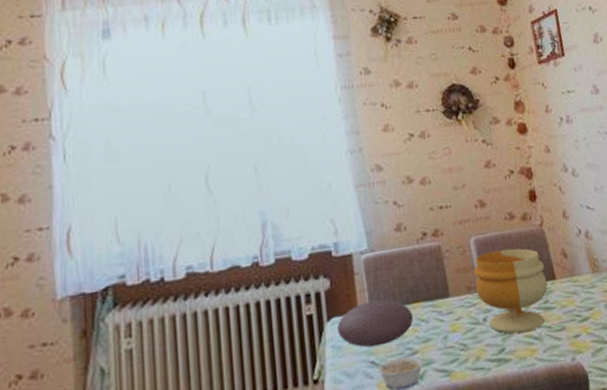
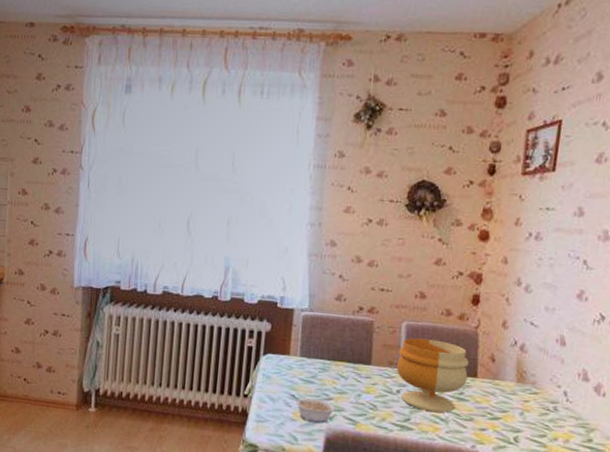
decorative bowl: present [337,299,414,348] -> none [270,349,336,386]

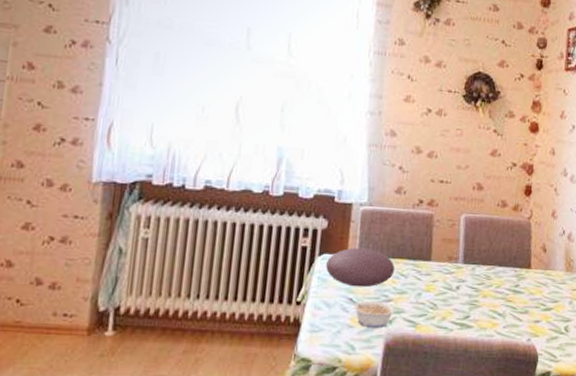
decorative bowl: none [270,349,336,386] -> present [326,247,396,288]
footed bowl: present [396,338,470,413] -> none [456,230,524,307]

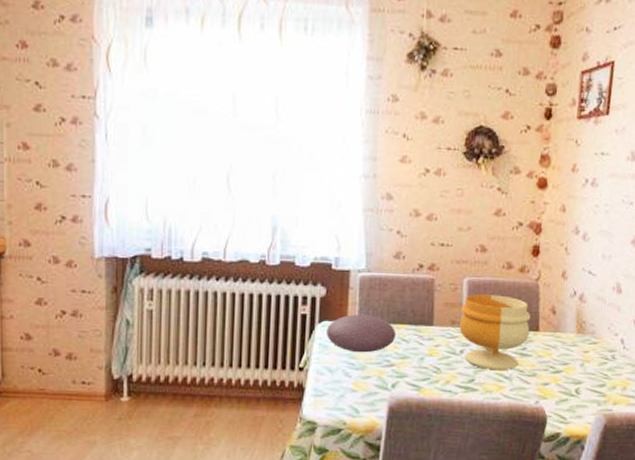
legume: present [348,298,396,328] -> none [350,363,398,391]
footed bowl: none [456,230,524,307] -> present [459,294,531,370]

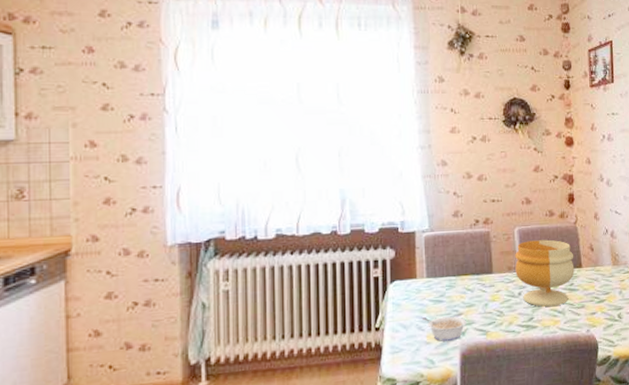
decorative bowl: present [327,314,397,353] -> none [398,270,462,307]
legume: none [350,363,398,391] -> present [422,316,466,341]

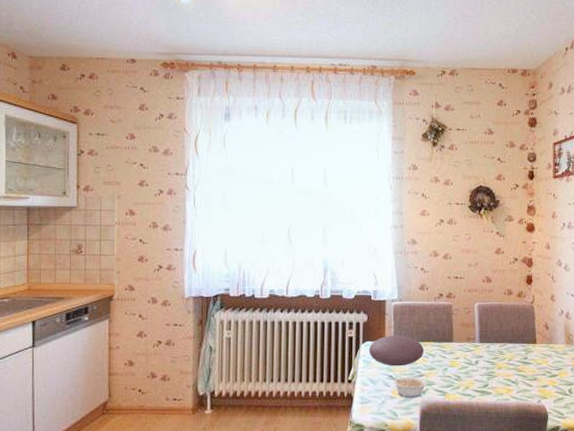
decorative bowl: none [398,270,462,307] -> present [369,335,425,366]
footed bowl: present [515,239,575,307] -> none [474,316,529,376]

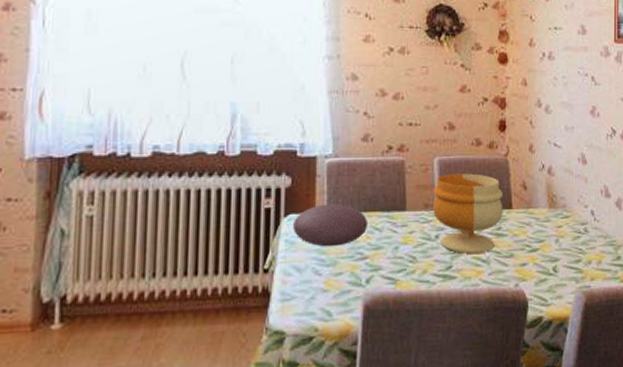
legume: present [389,375,427,397] -> none [320,259,372,289]
footed bowl: none [474,316,529,376] -> present [433,173,503,254]

